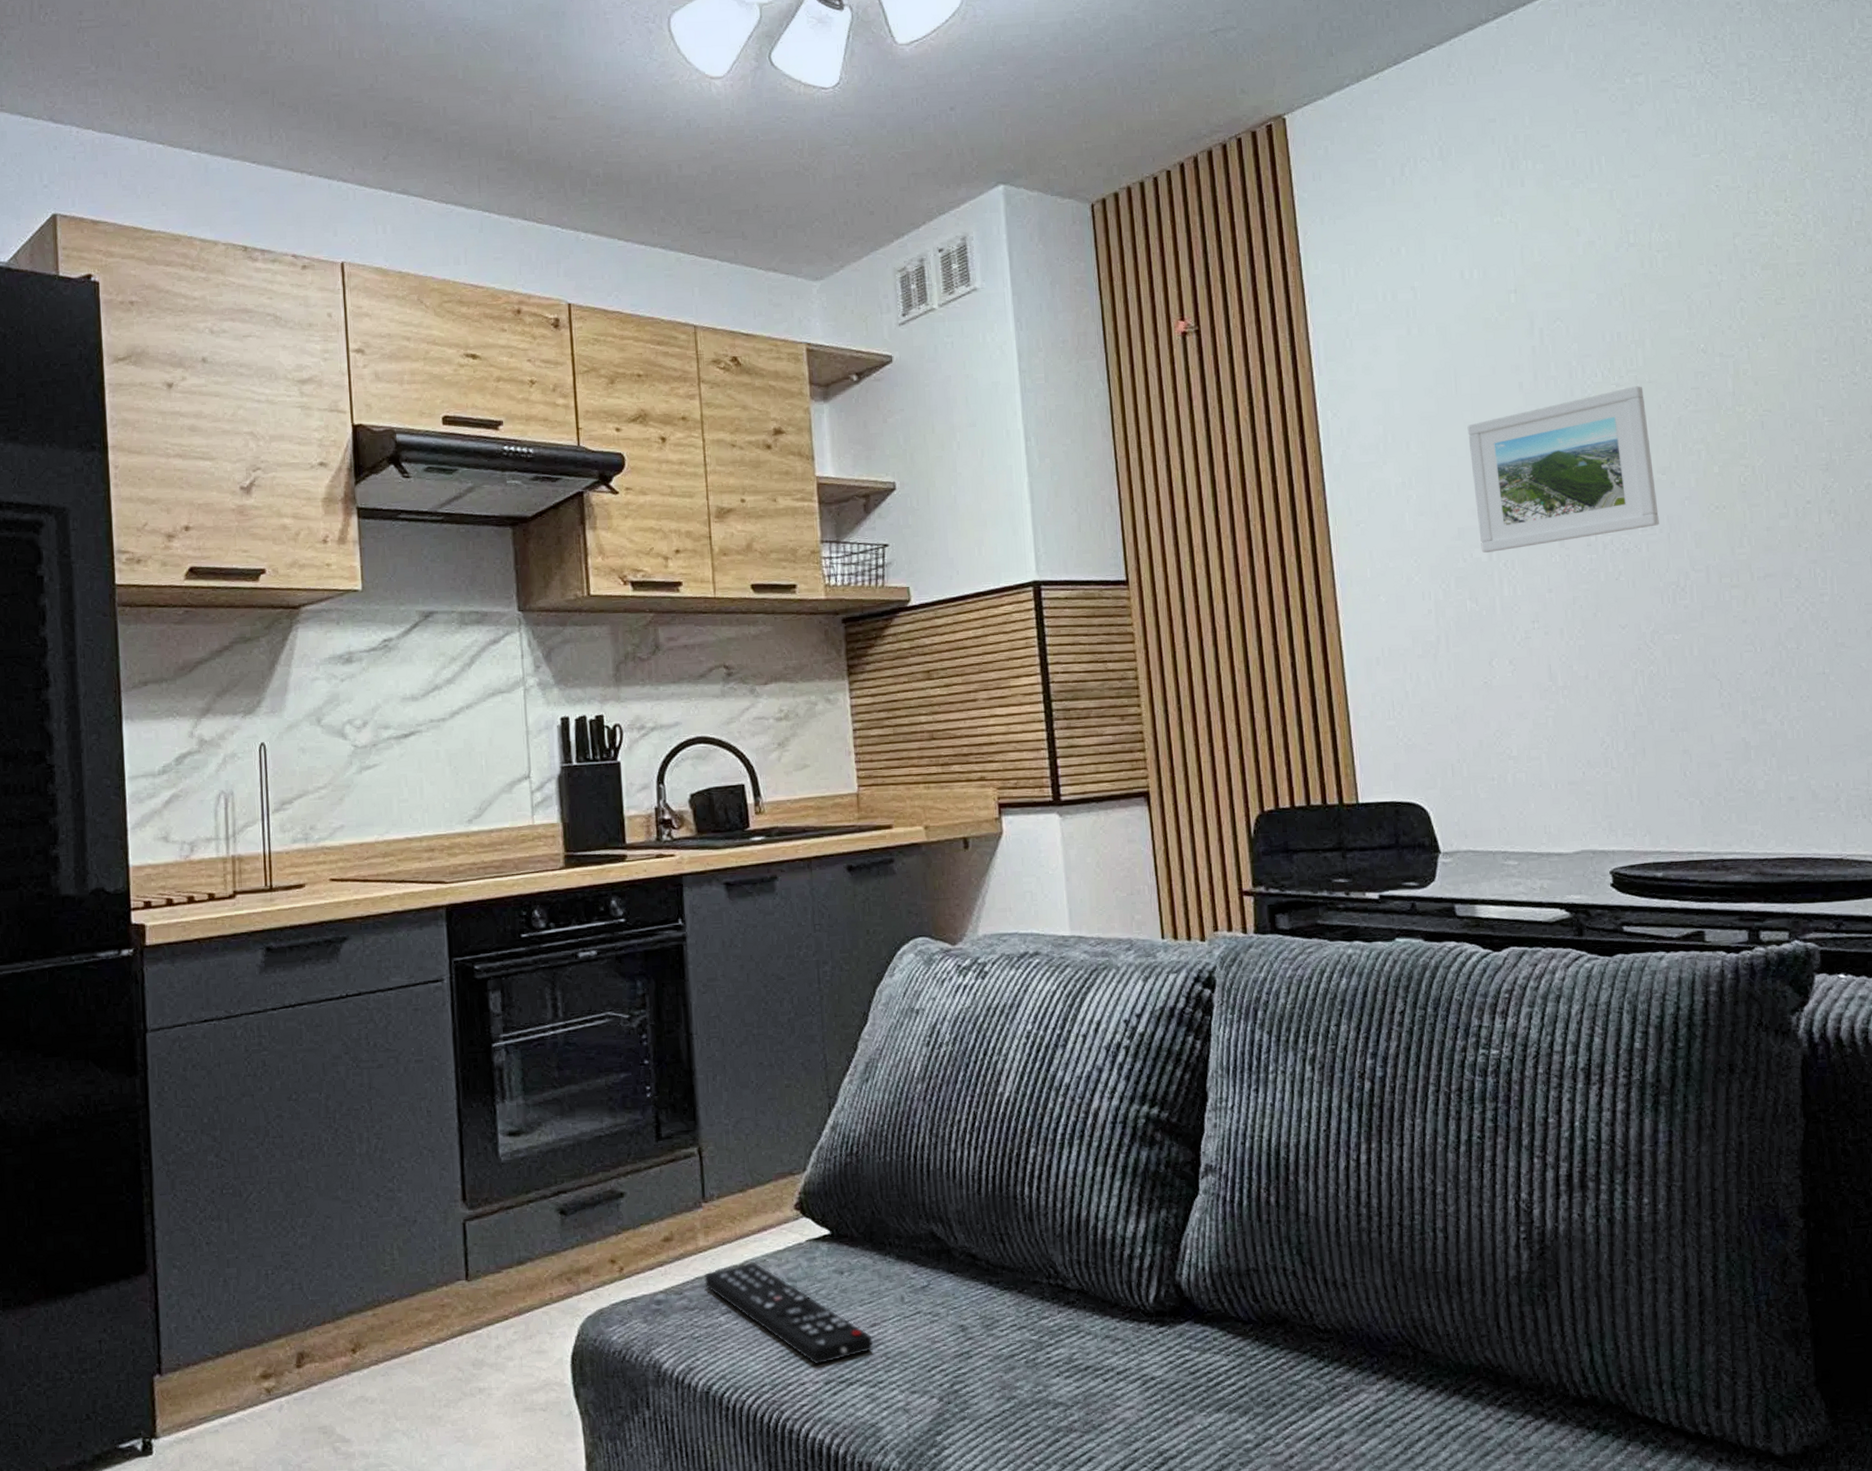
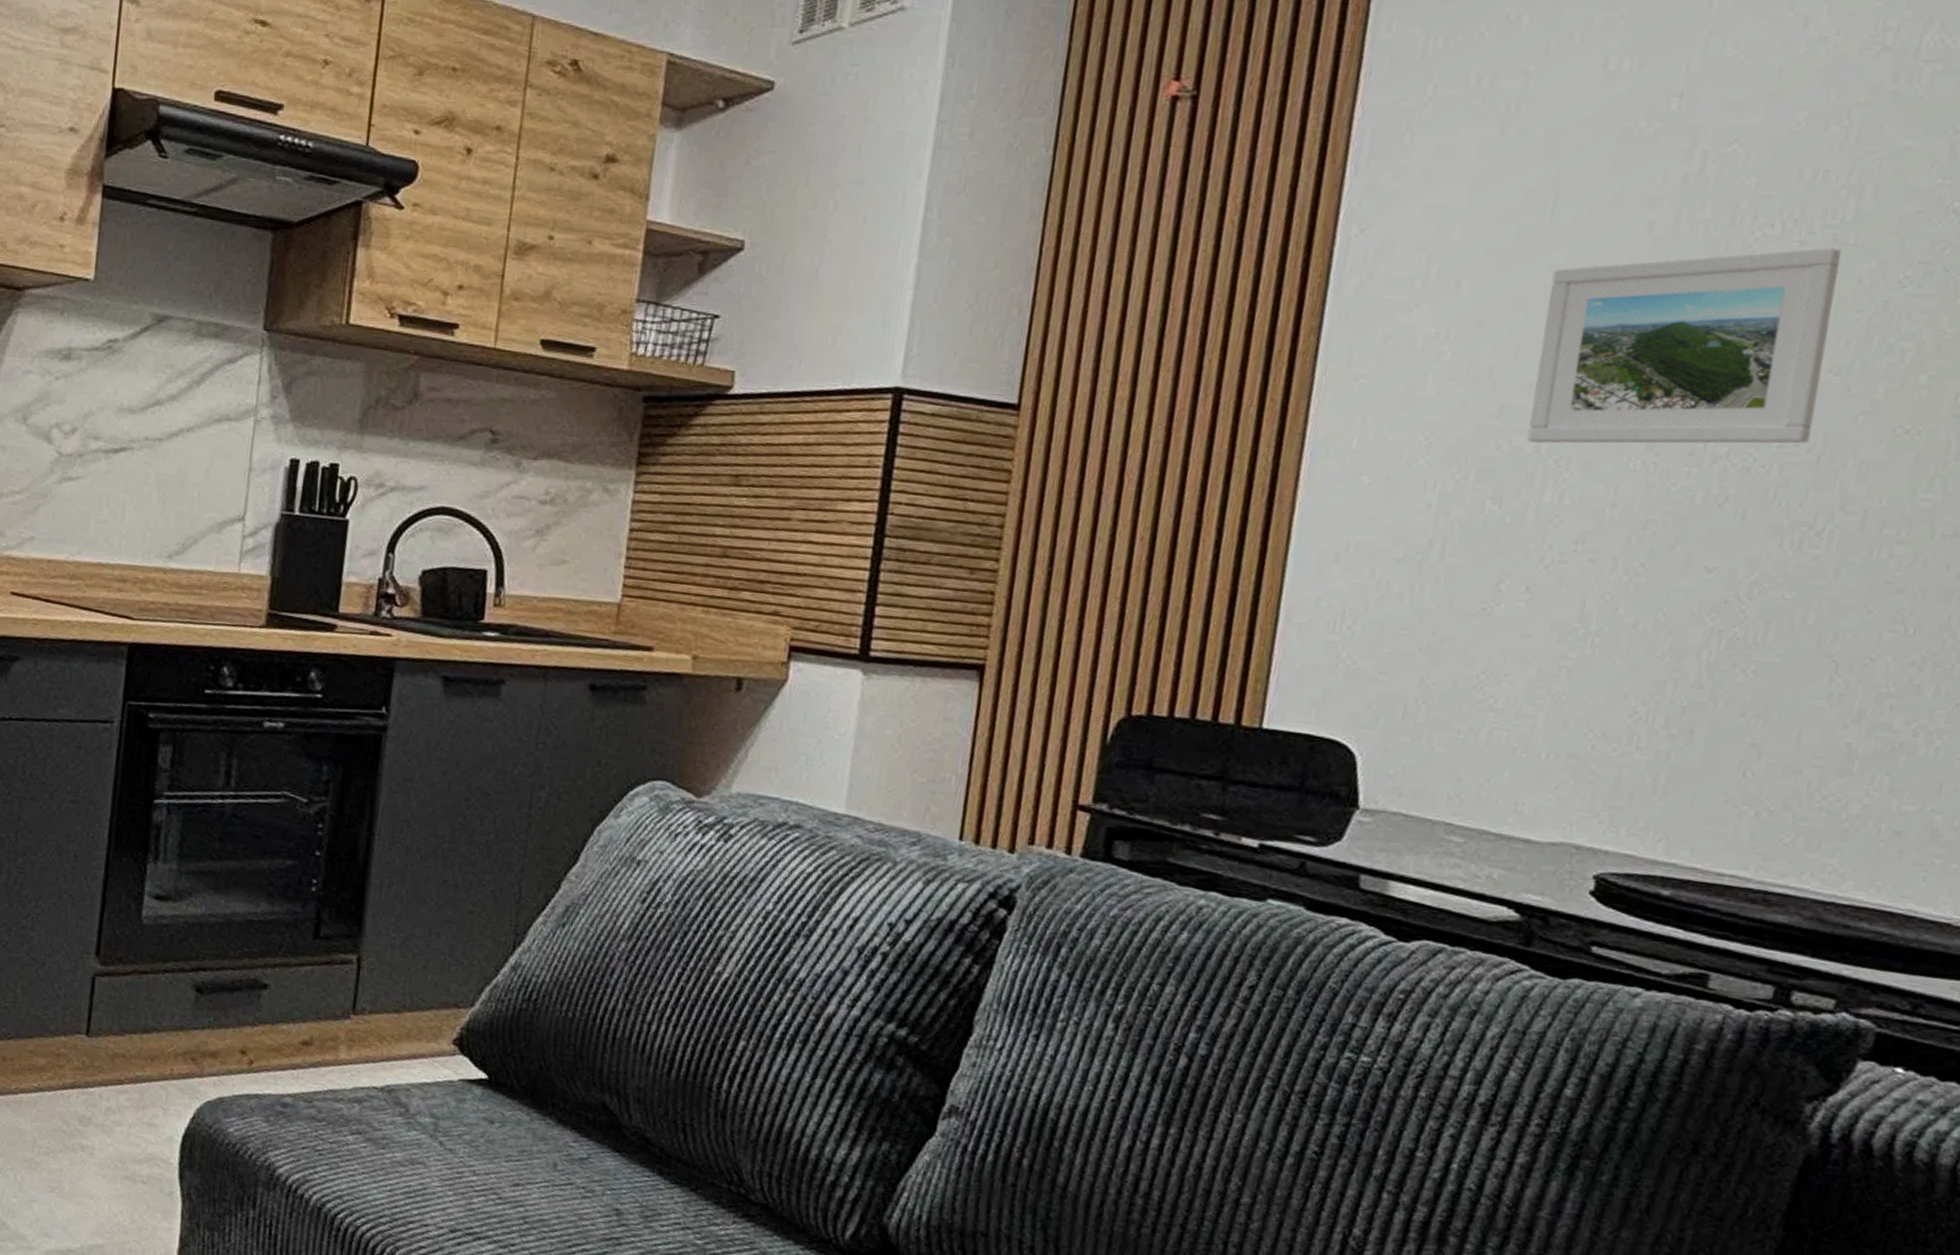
remote control: present [704,1263,873,1365] -> none [338,1087,513,1212]

